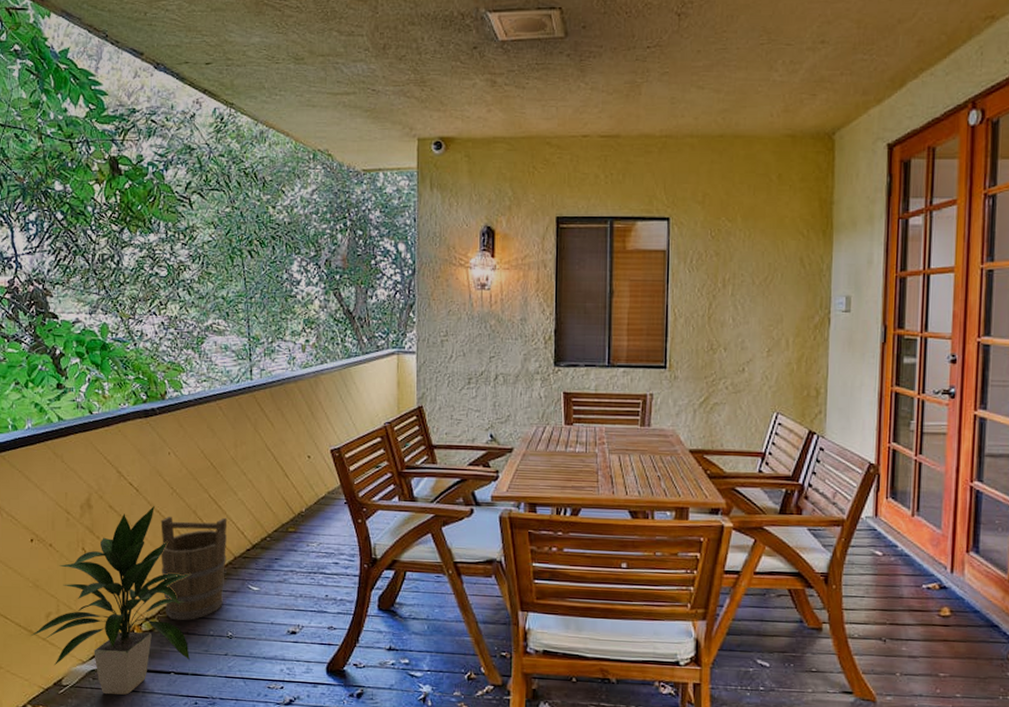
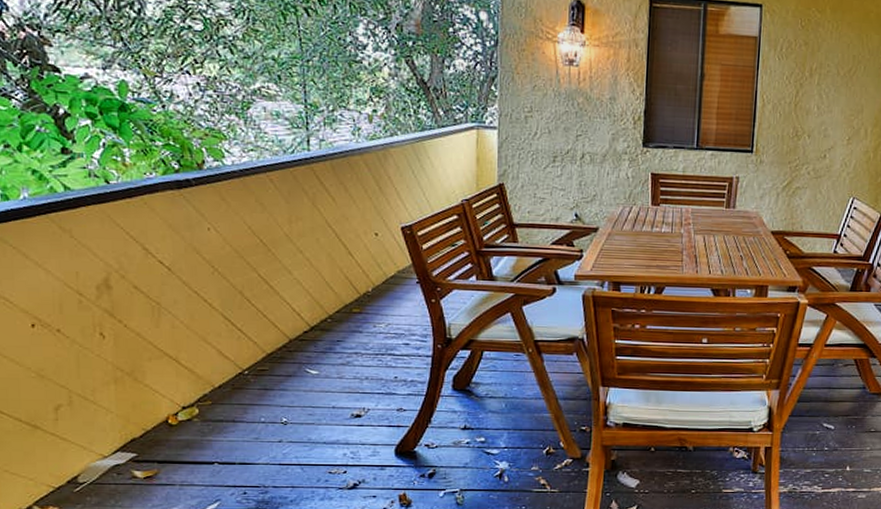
indoor plant: present [30,505,190,695] -> none [35,285,237,490]
bucket: present [160,517,228,621] -> none [199,298,281,409]

